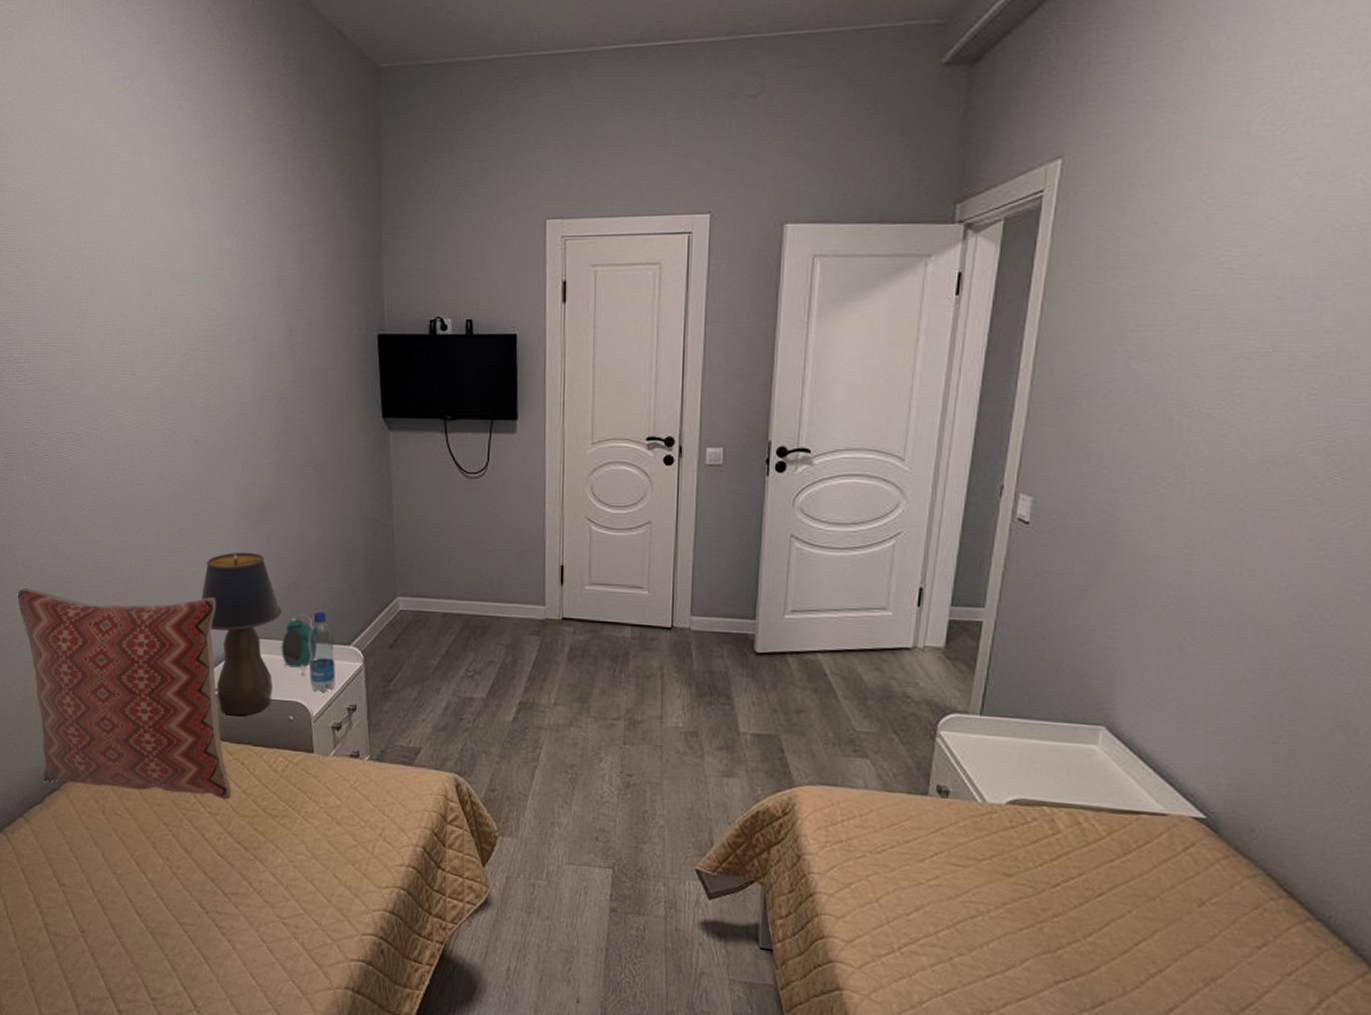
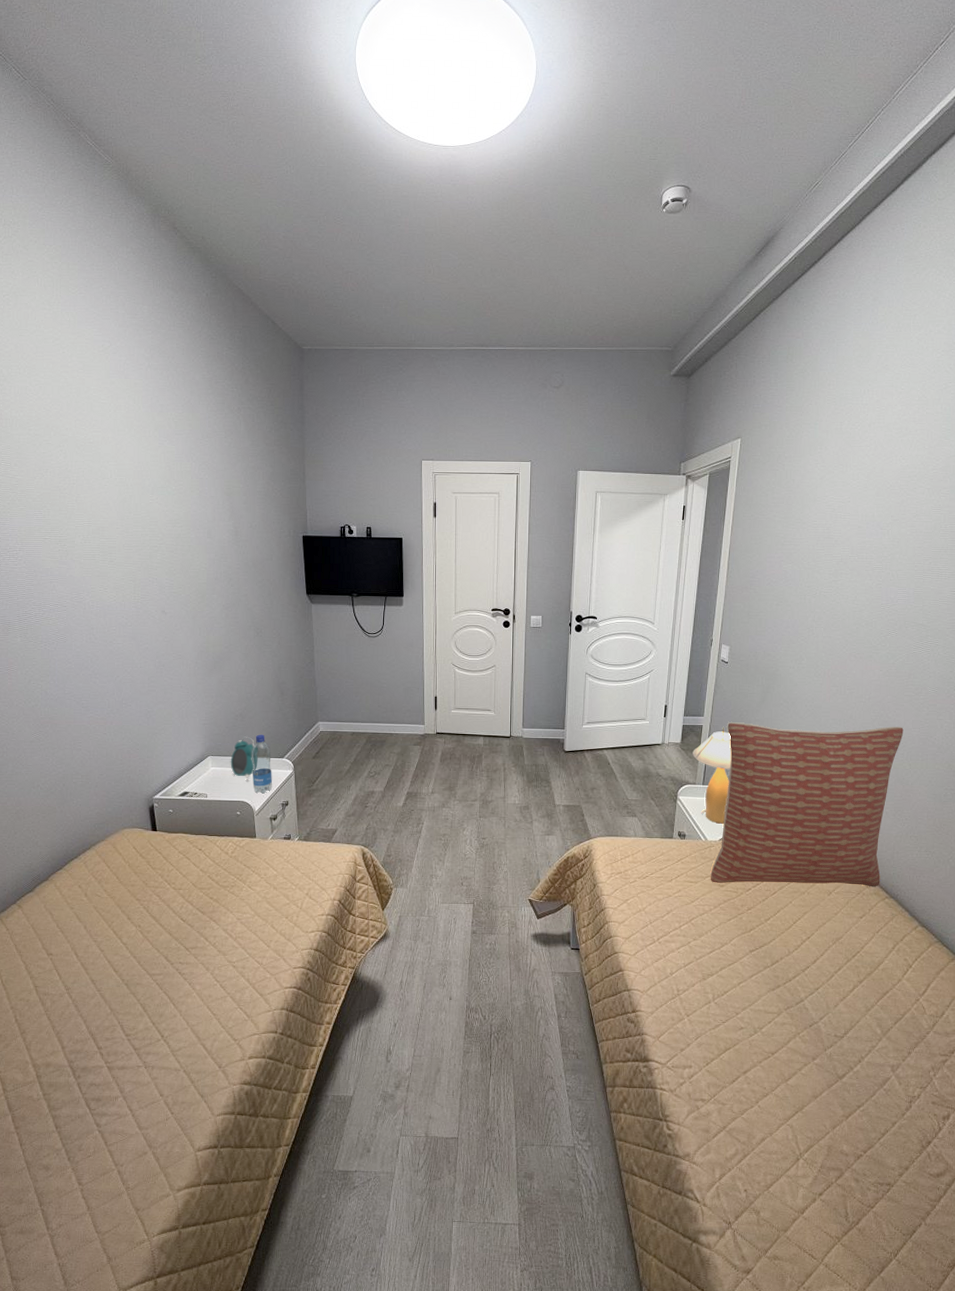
pillow: present [16,588,231,799] -> none [11,725,191,877]
table lamp: present [201,552,281,717] -> none [167,692,231,814]
table lamp: none [964,626,1031,778] -> present [693,727,731,824]
pillow: none [989,618,1352,899] -> present [710,722,904,886]

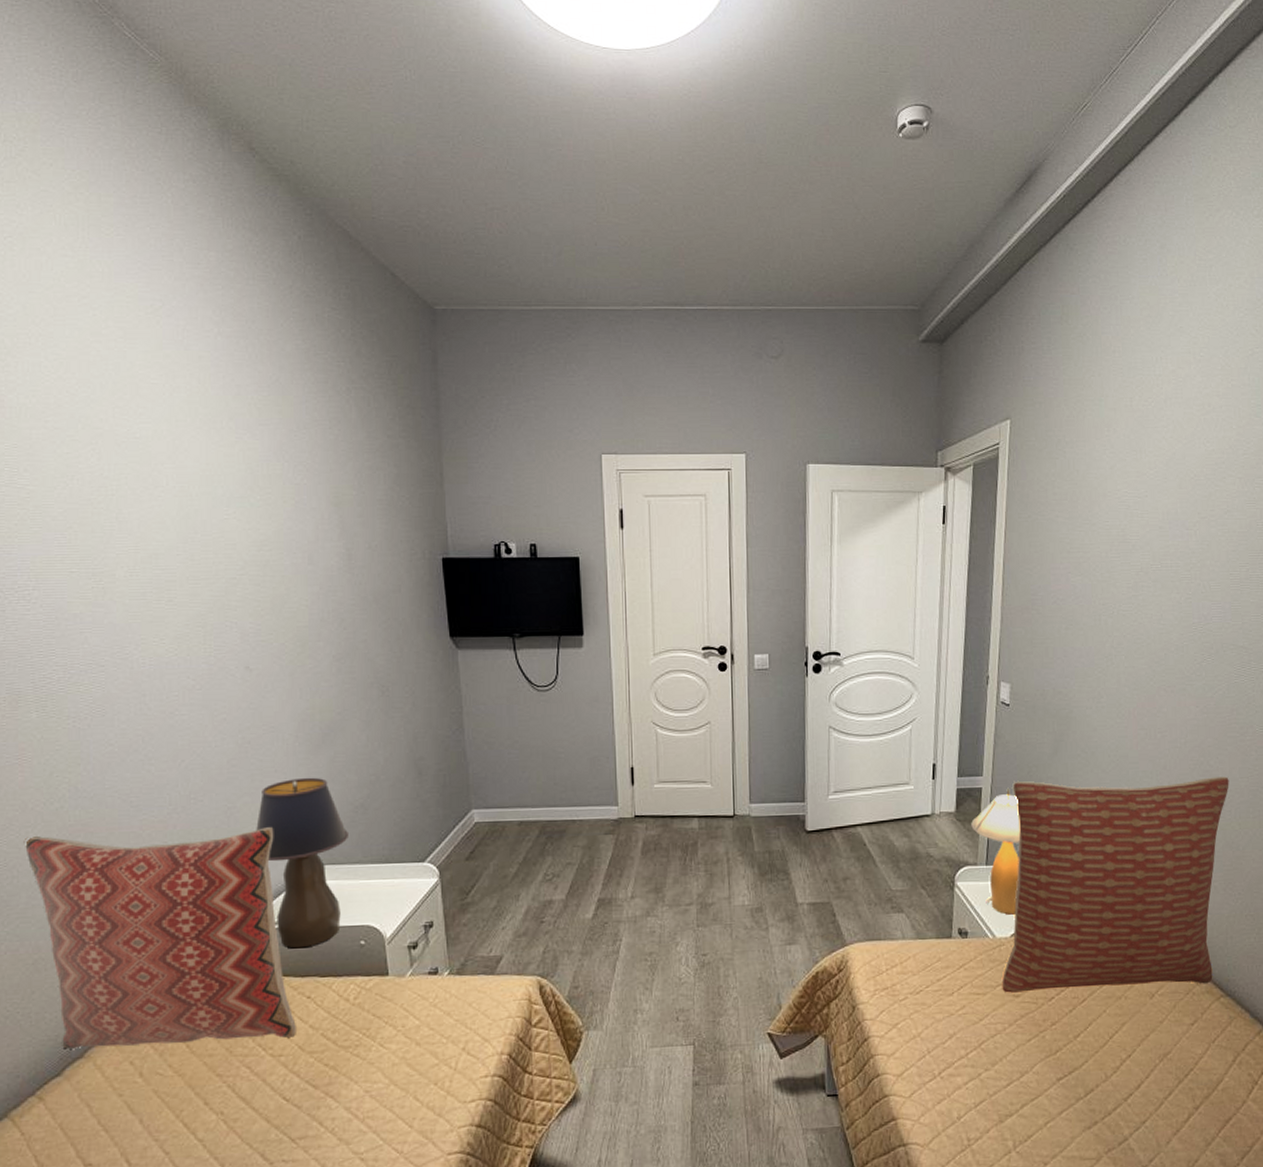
pillow: none [11,725,191,877] -> present [23,827,296,1049]
table lamp: none [167,692,231,814] -> present [256,777,348,949]
alarm clock: present [230,736,255,781] -> none [349,835,384,897]
bottle: present [251,734,272,794] -> none [378,831,410,913]

